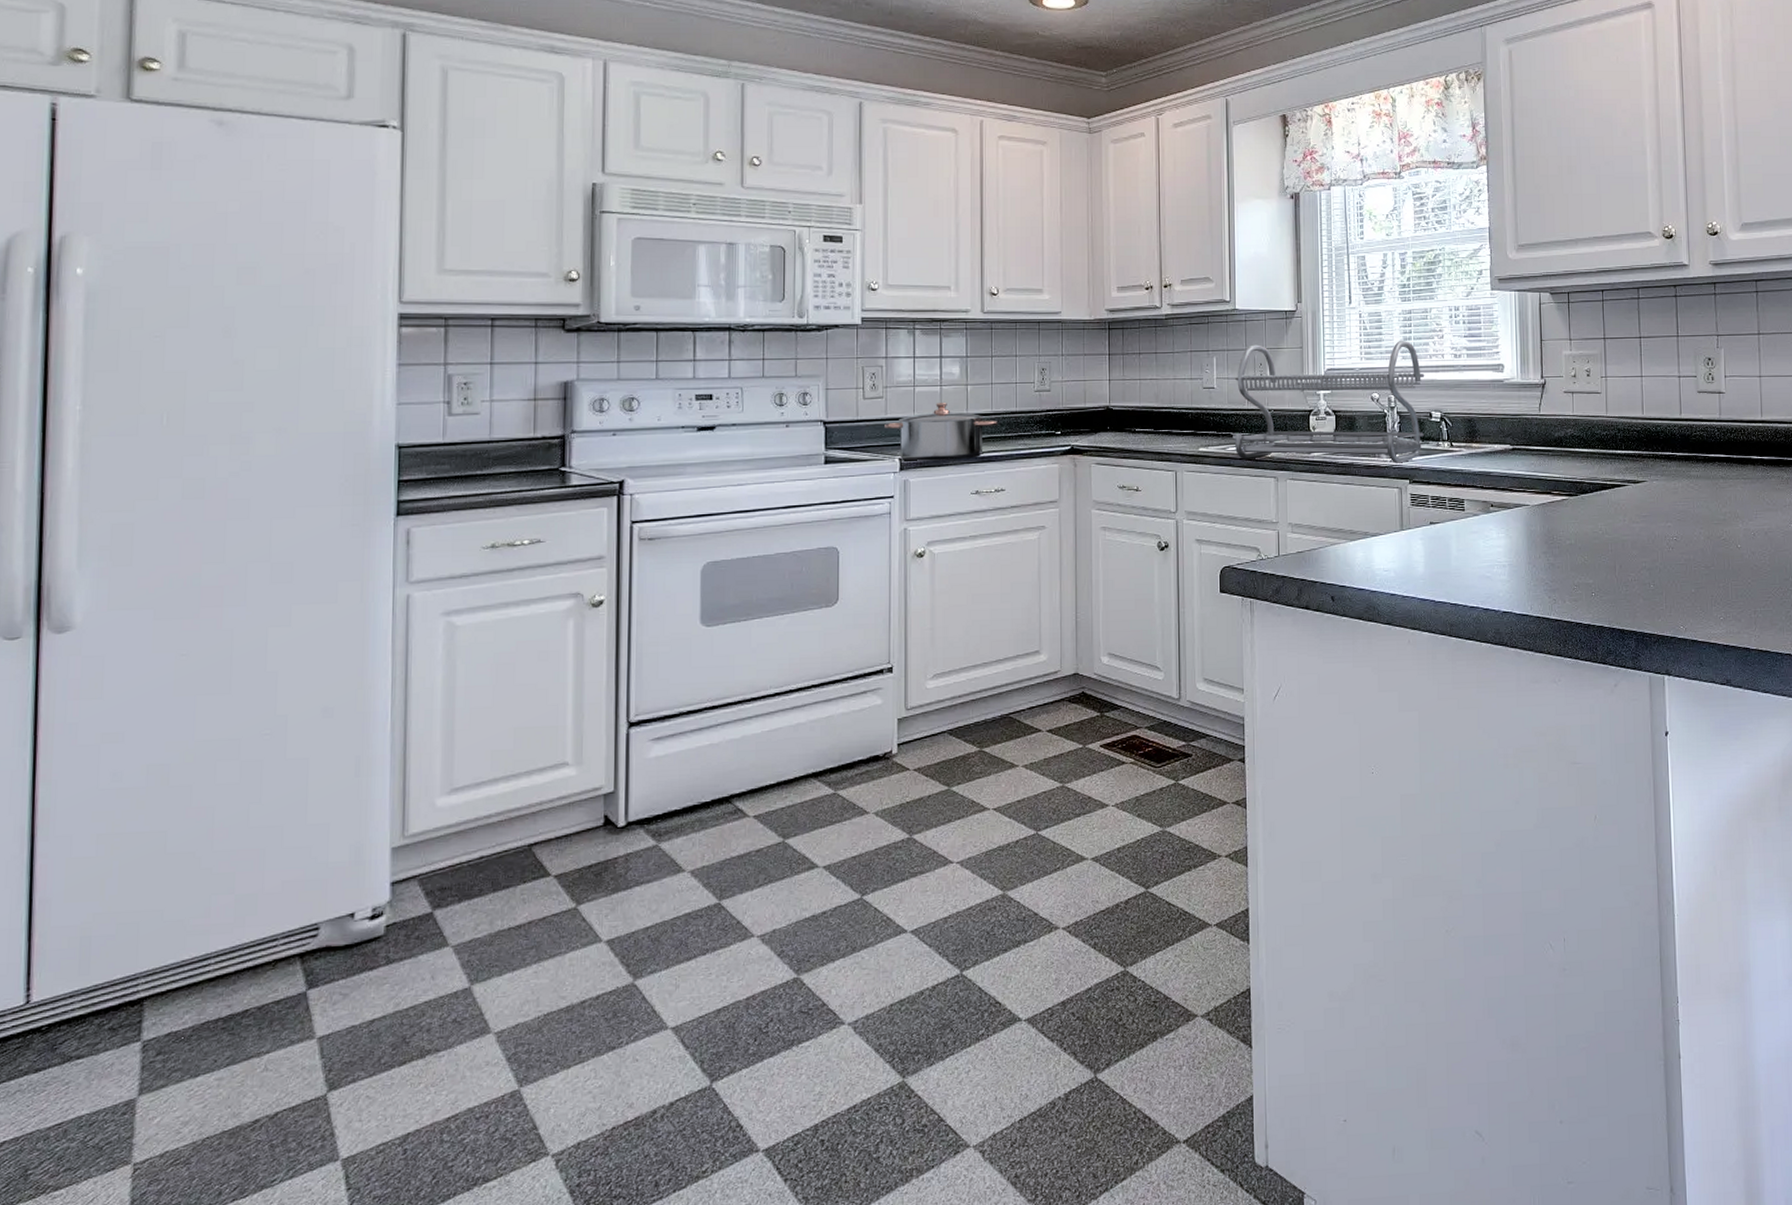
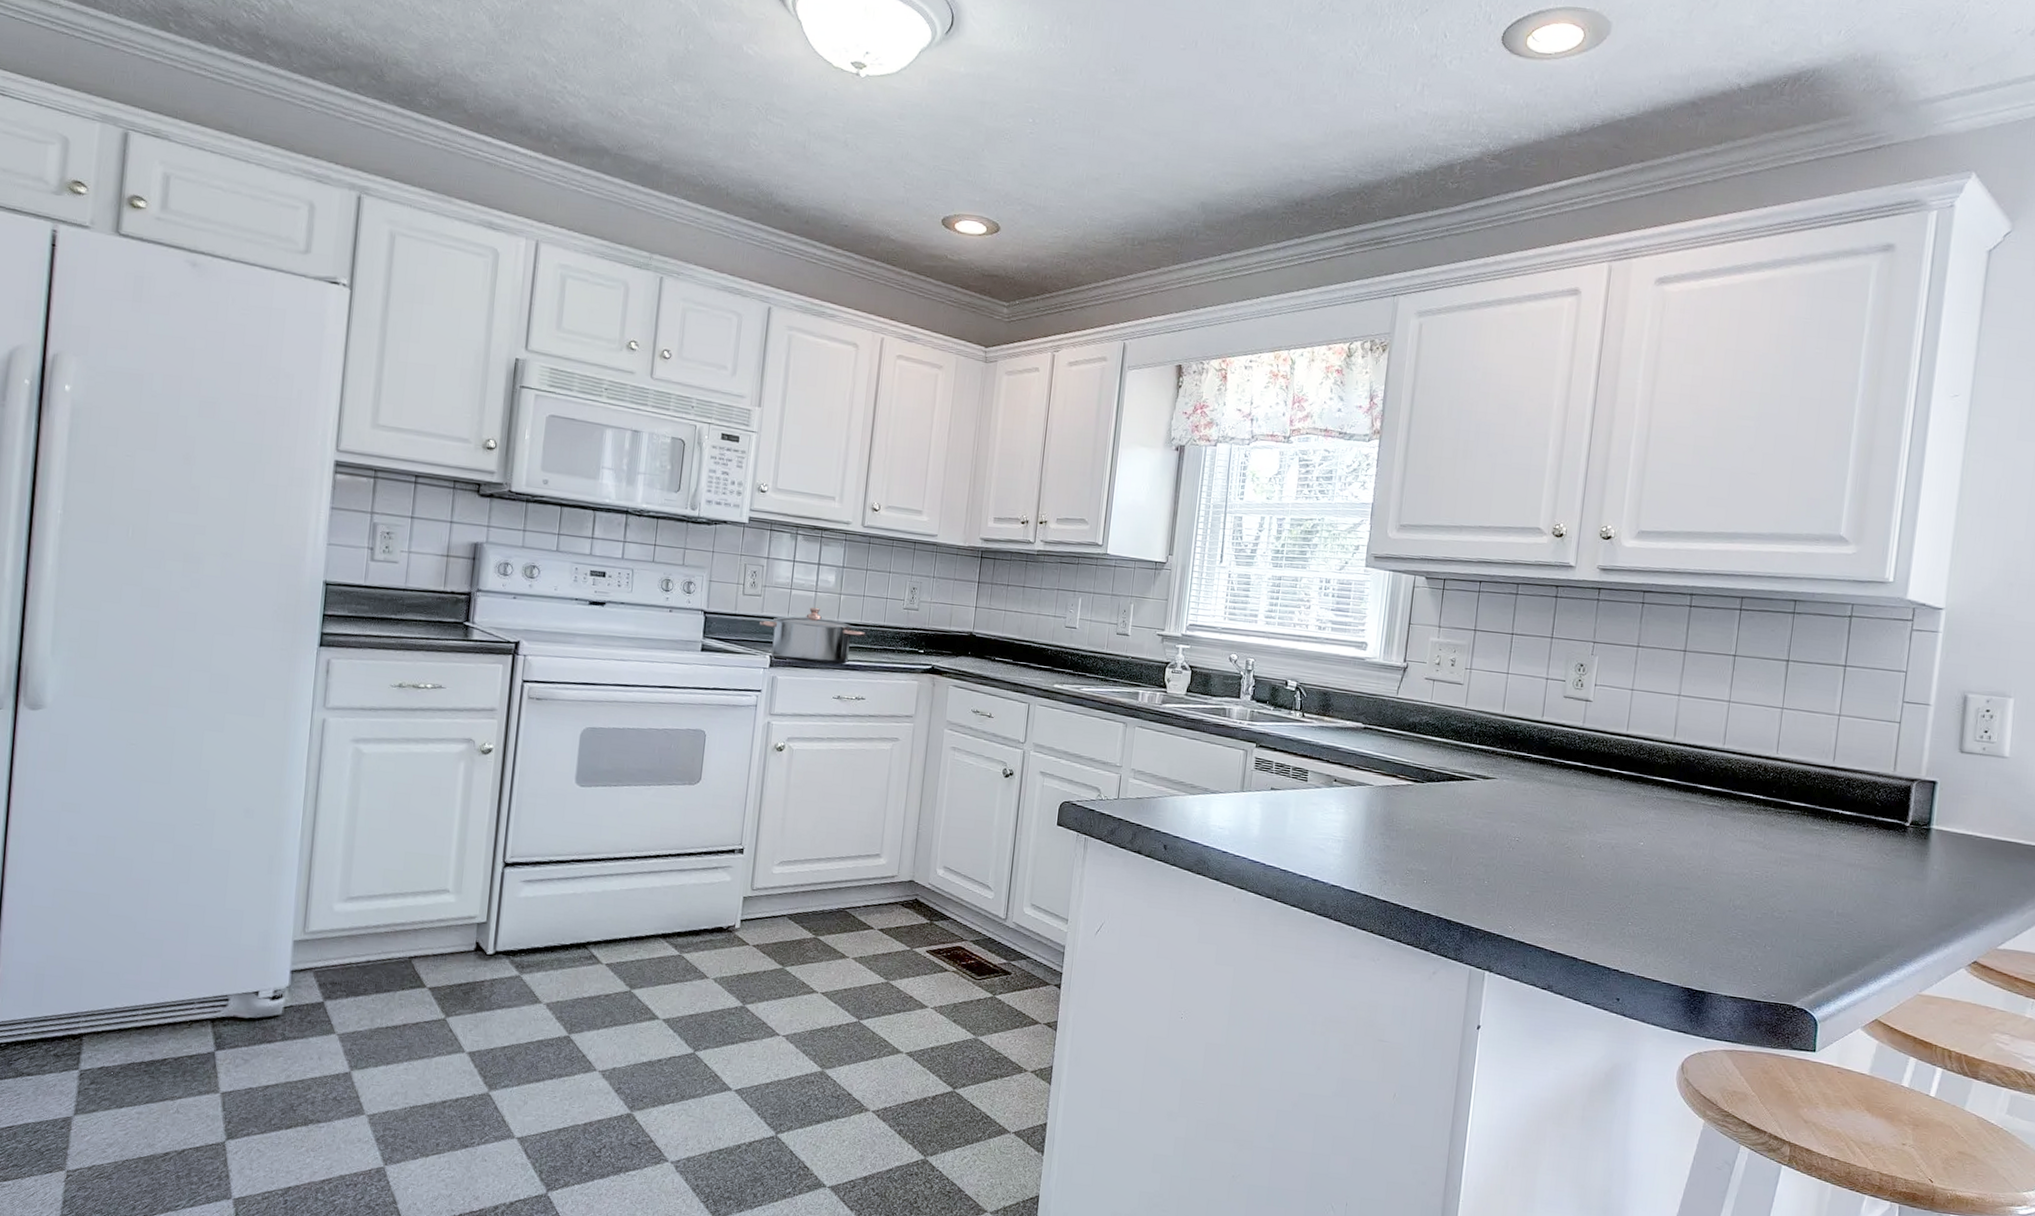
dish rack: present [1233,341,1425,464] -> none [1088,590,1286,726]

